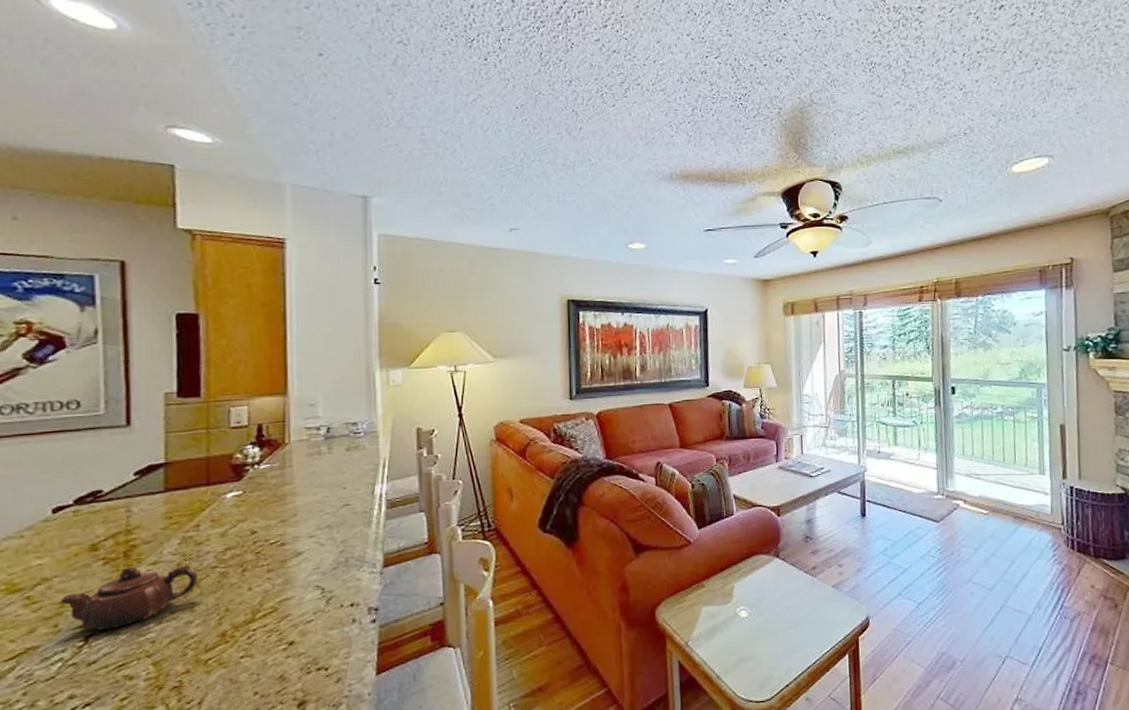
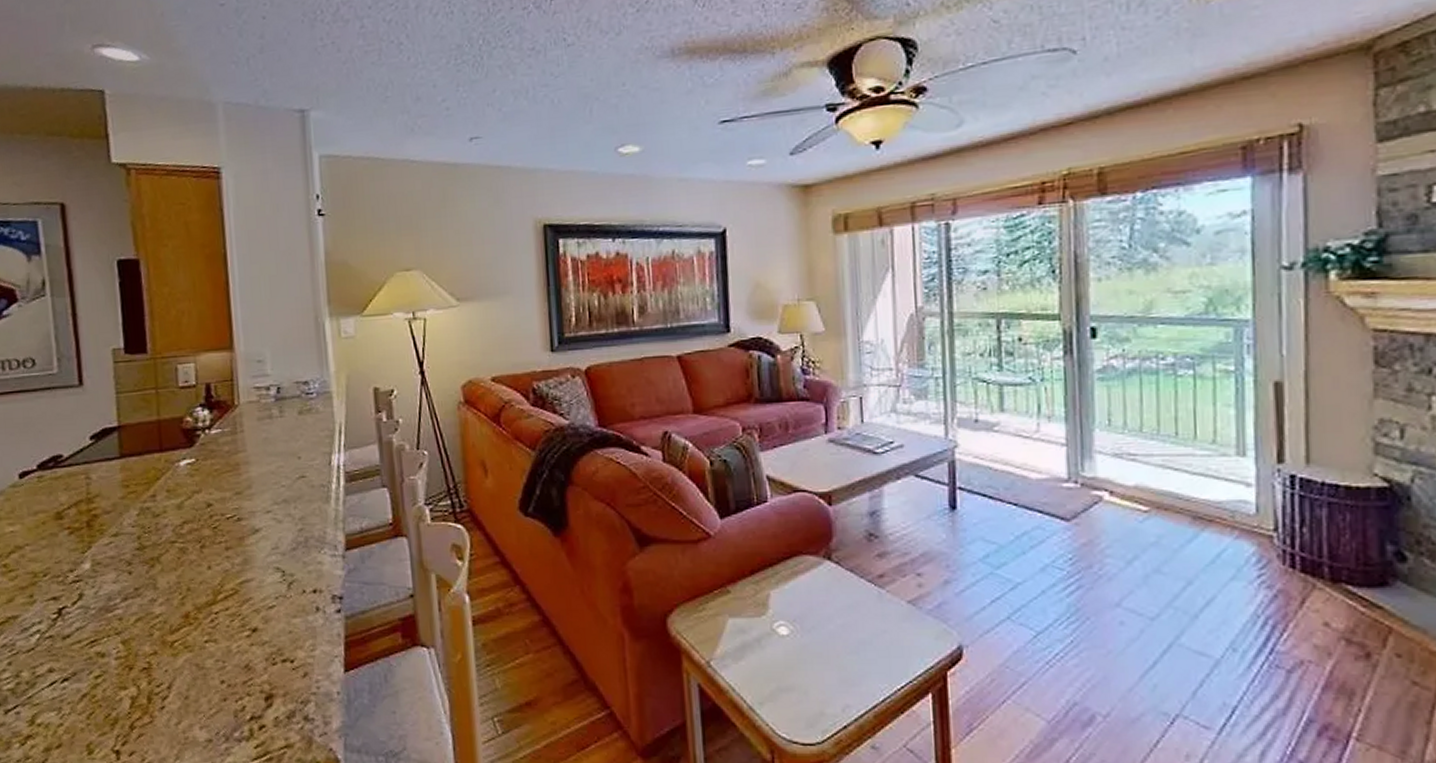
teapot: present [60,564,198,631] -> none [33,537,158,604]

